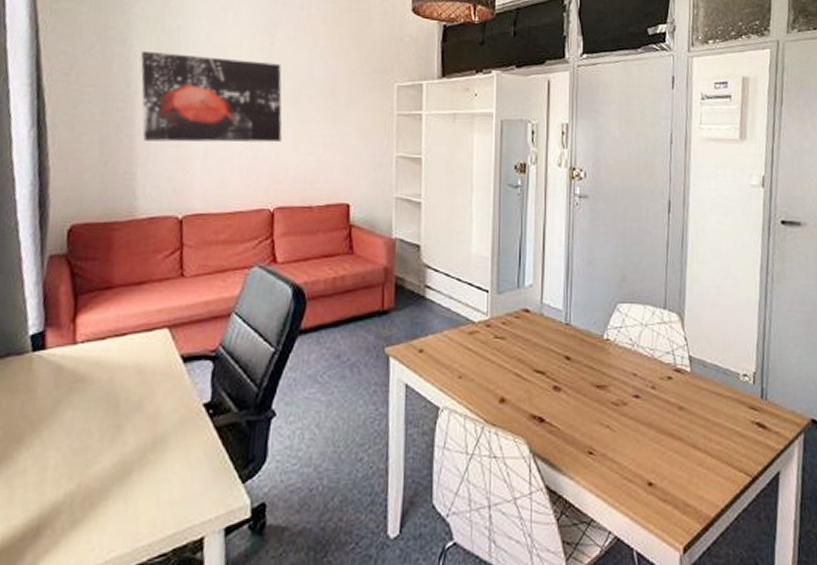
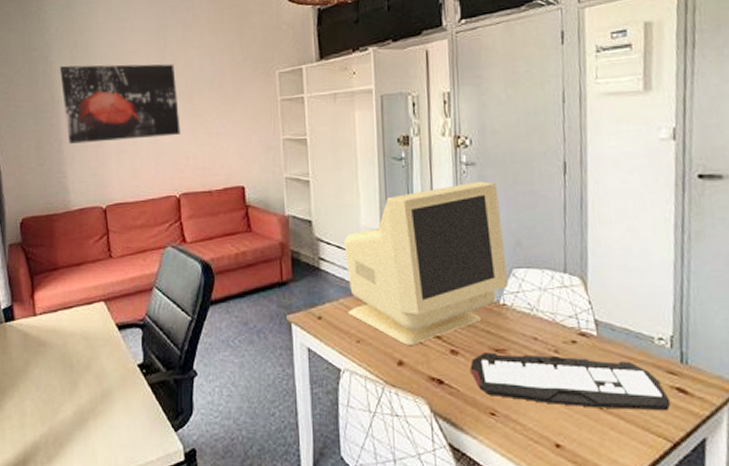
monitor: none [452,214,612,381] -> present [343,181,508,345]
keyboard: none [571,389,752,446] -> present [470,352,671,412]

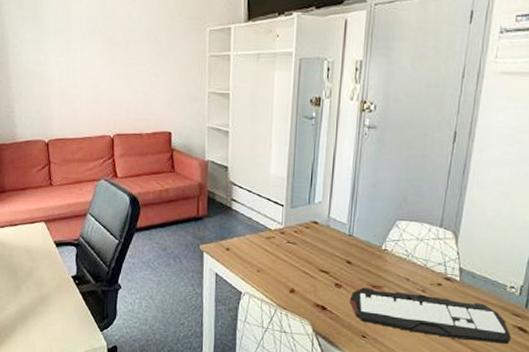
wall art: present [60,64,181,144] -> none [9,9,117,82]
monitor: present [343,181,508,345] -> none [252,143,393,277]

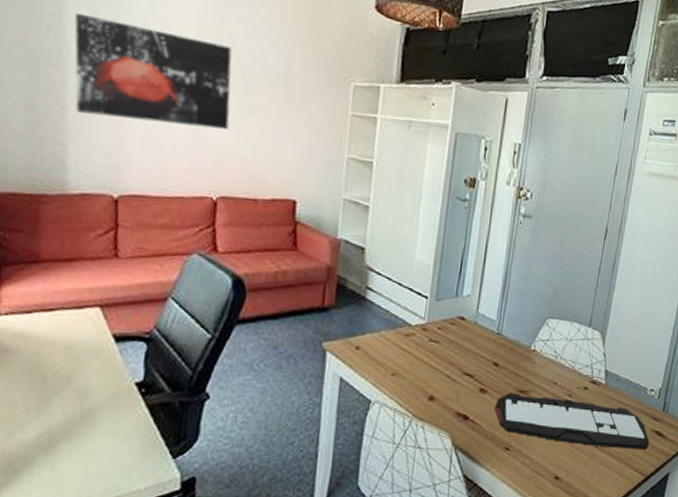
wall art: none [9,9,117,82] -> present [74,13,232,129]

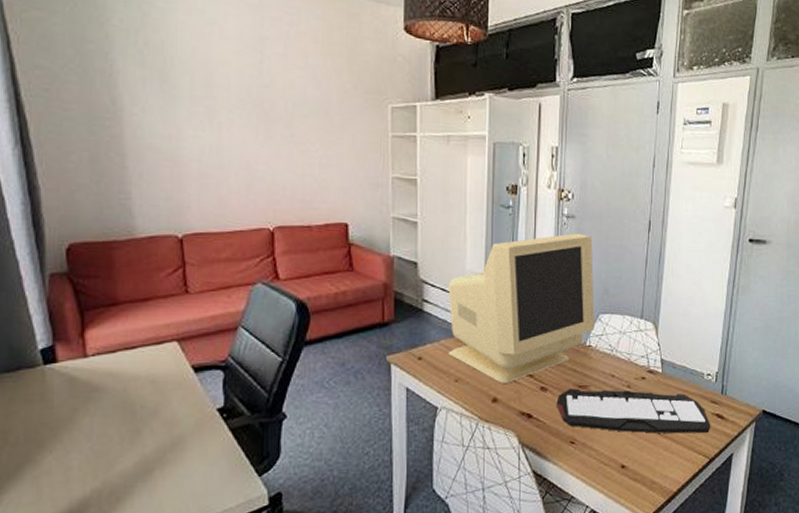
wall art: present [74,13,232,129] -> none [125,67,278,163]
monitor: none [388,233,547,382] -> present [448,233,595,383]

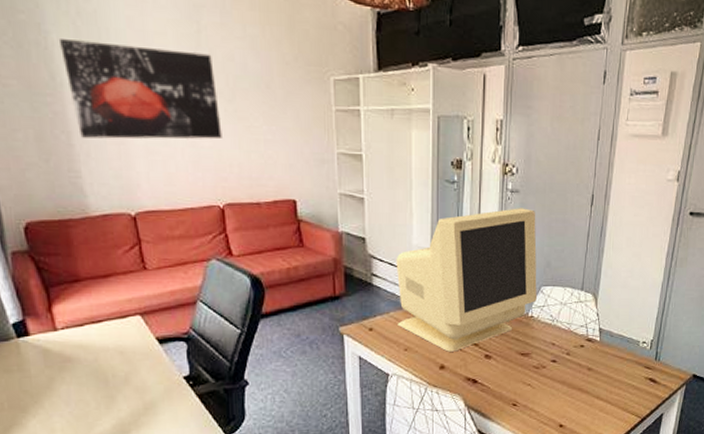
wall art: none [125,67,278,163] -> present [60,39,222,139]
keyboard: present [556,388,711,434] -> none [500,356,644,396]

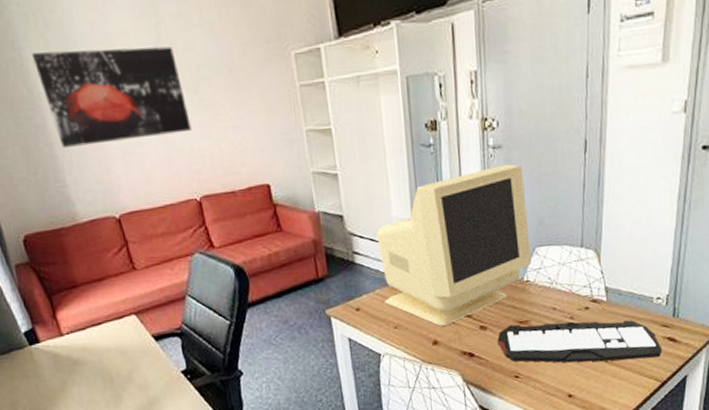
keyboard: none [500,356,644,396] -> present [497,320,663,363]

